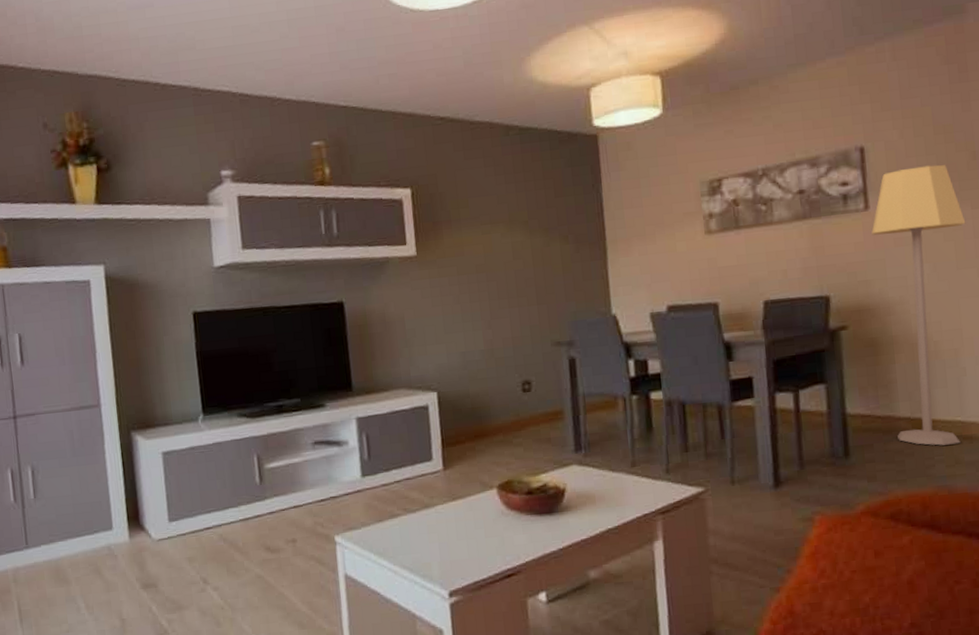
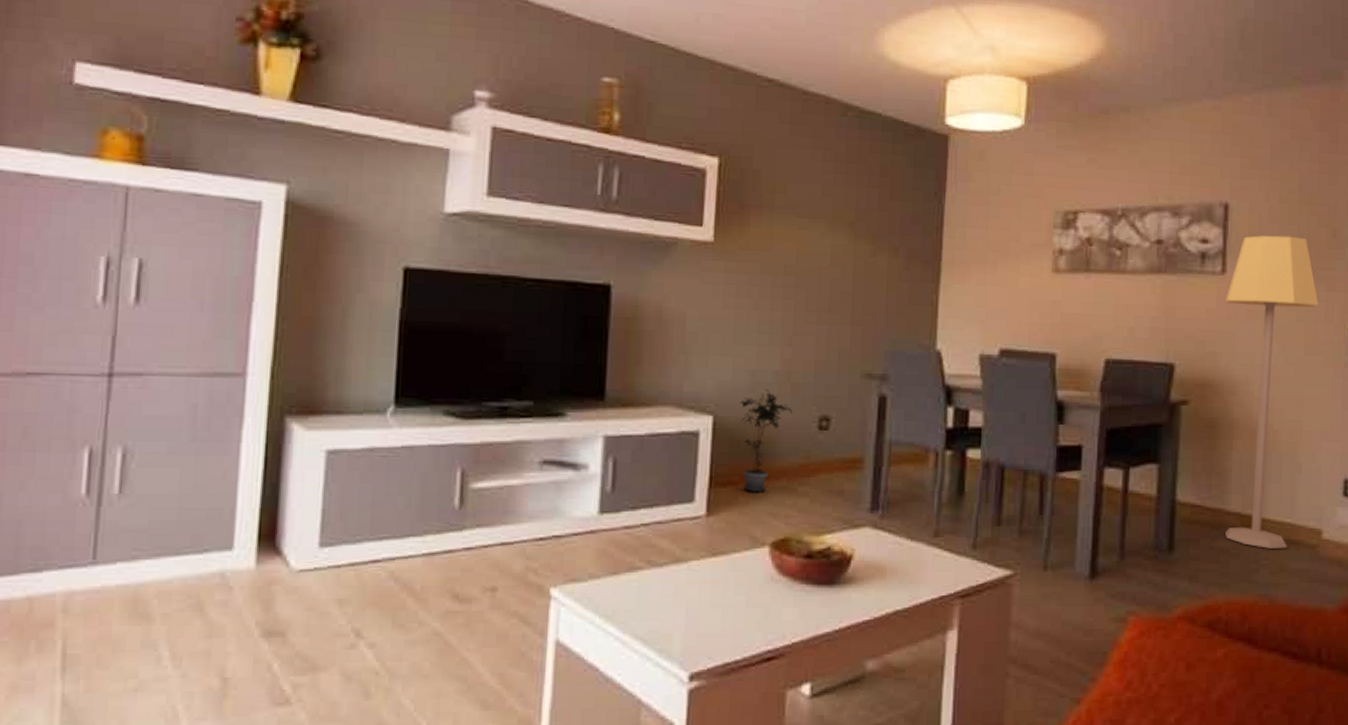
potted plant: none [456,365,499,448] -> present [740,389,792,493]

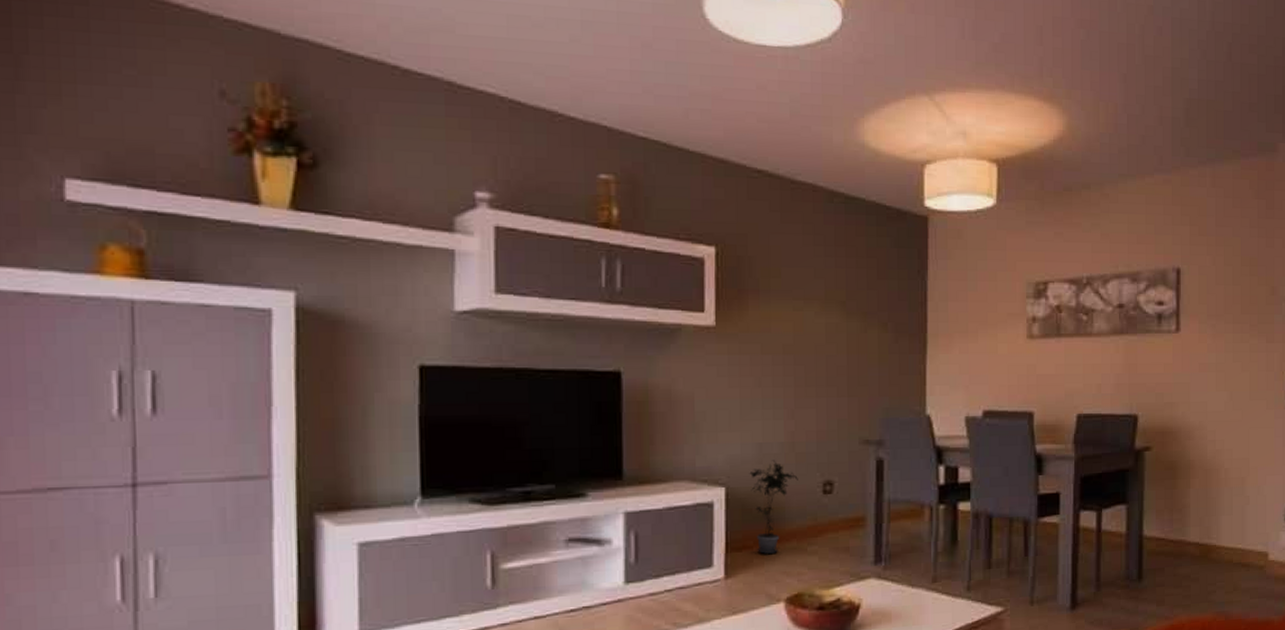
lamp: present [1225,235,1319,549] -> none [1180,295,1261,572]

